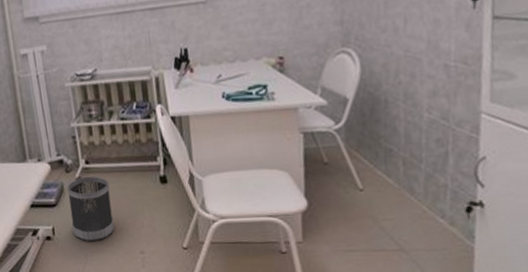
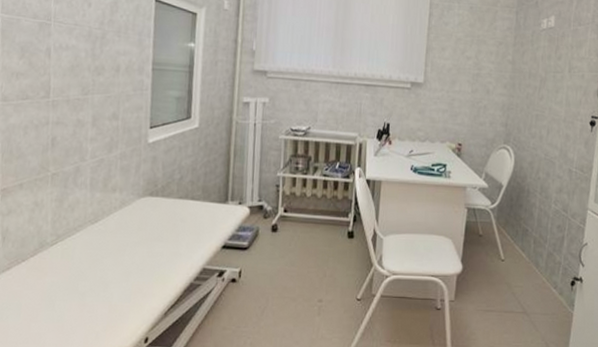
wastebasket: present [67,176,115,241] -> none [258,224,302,286]

